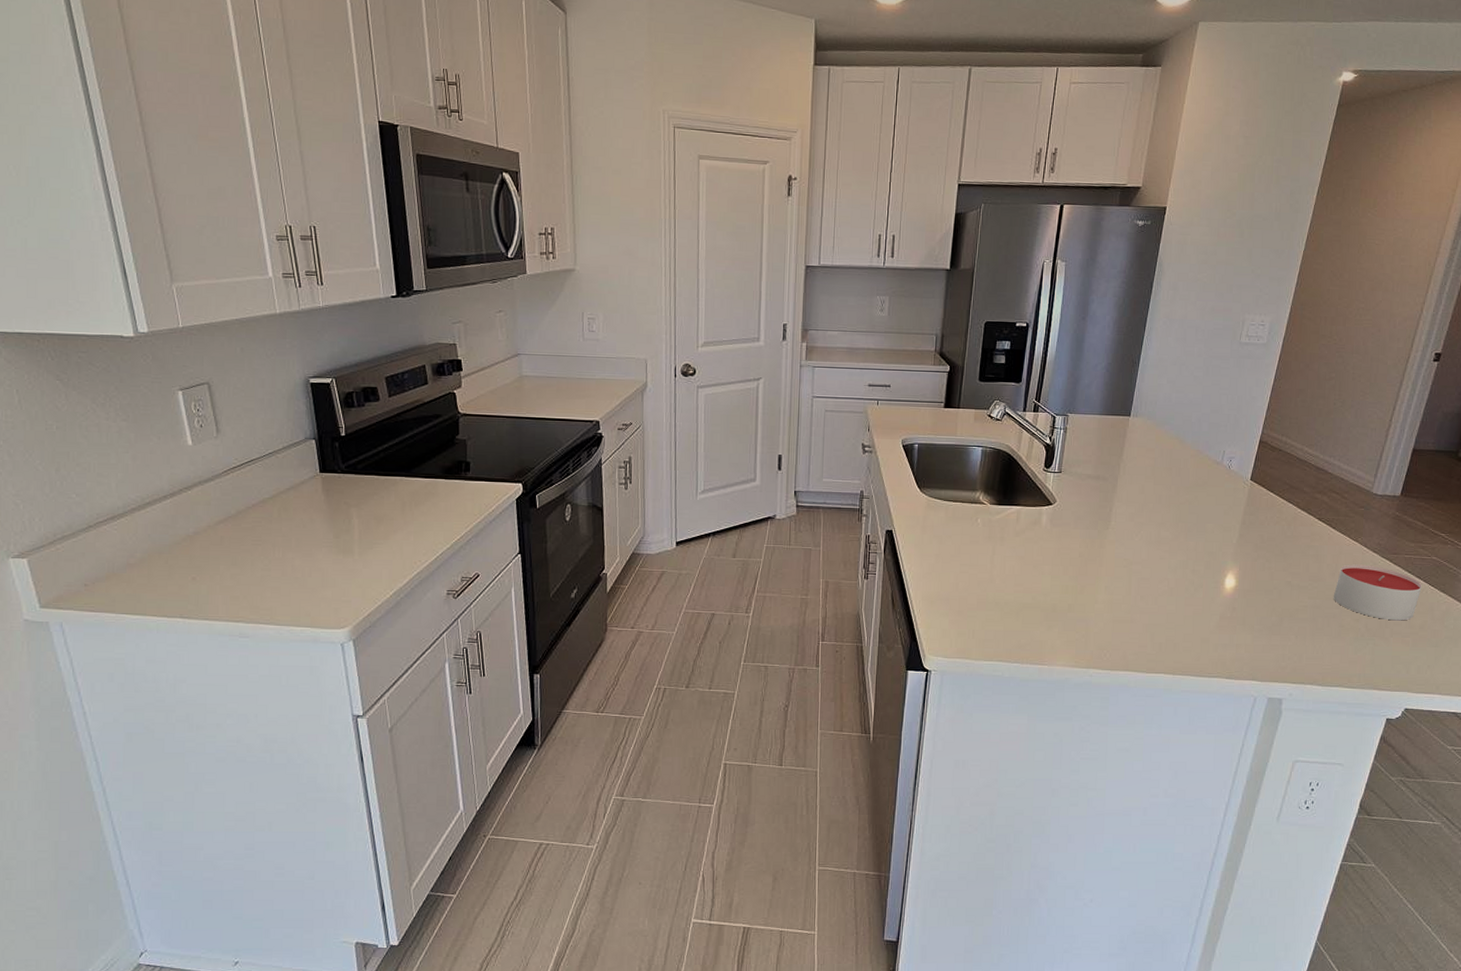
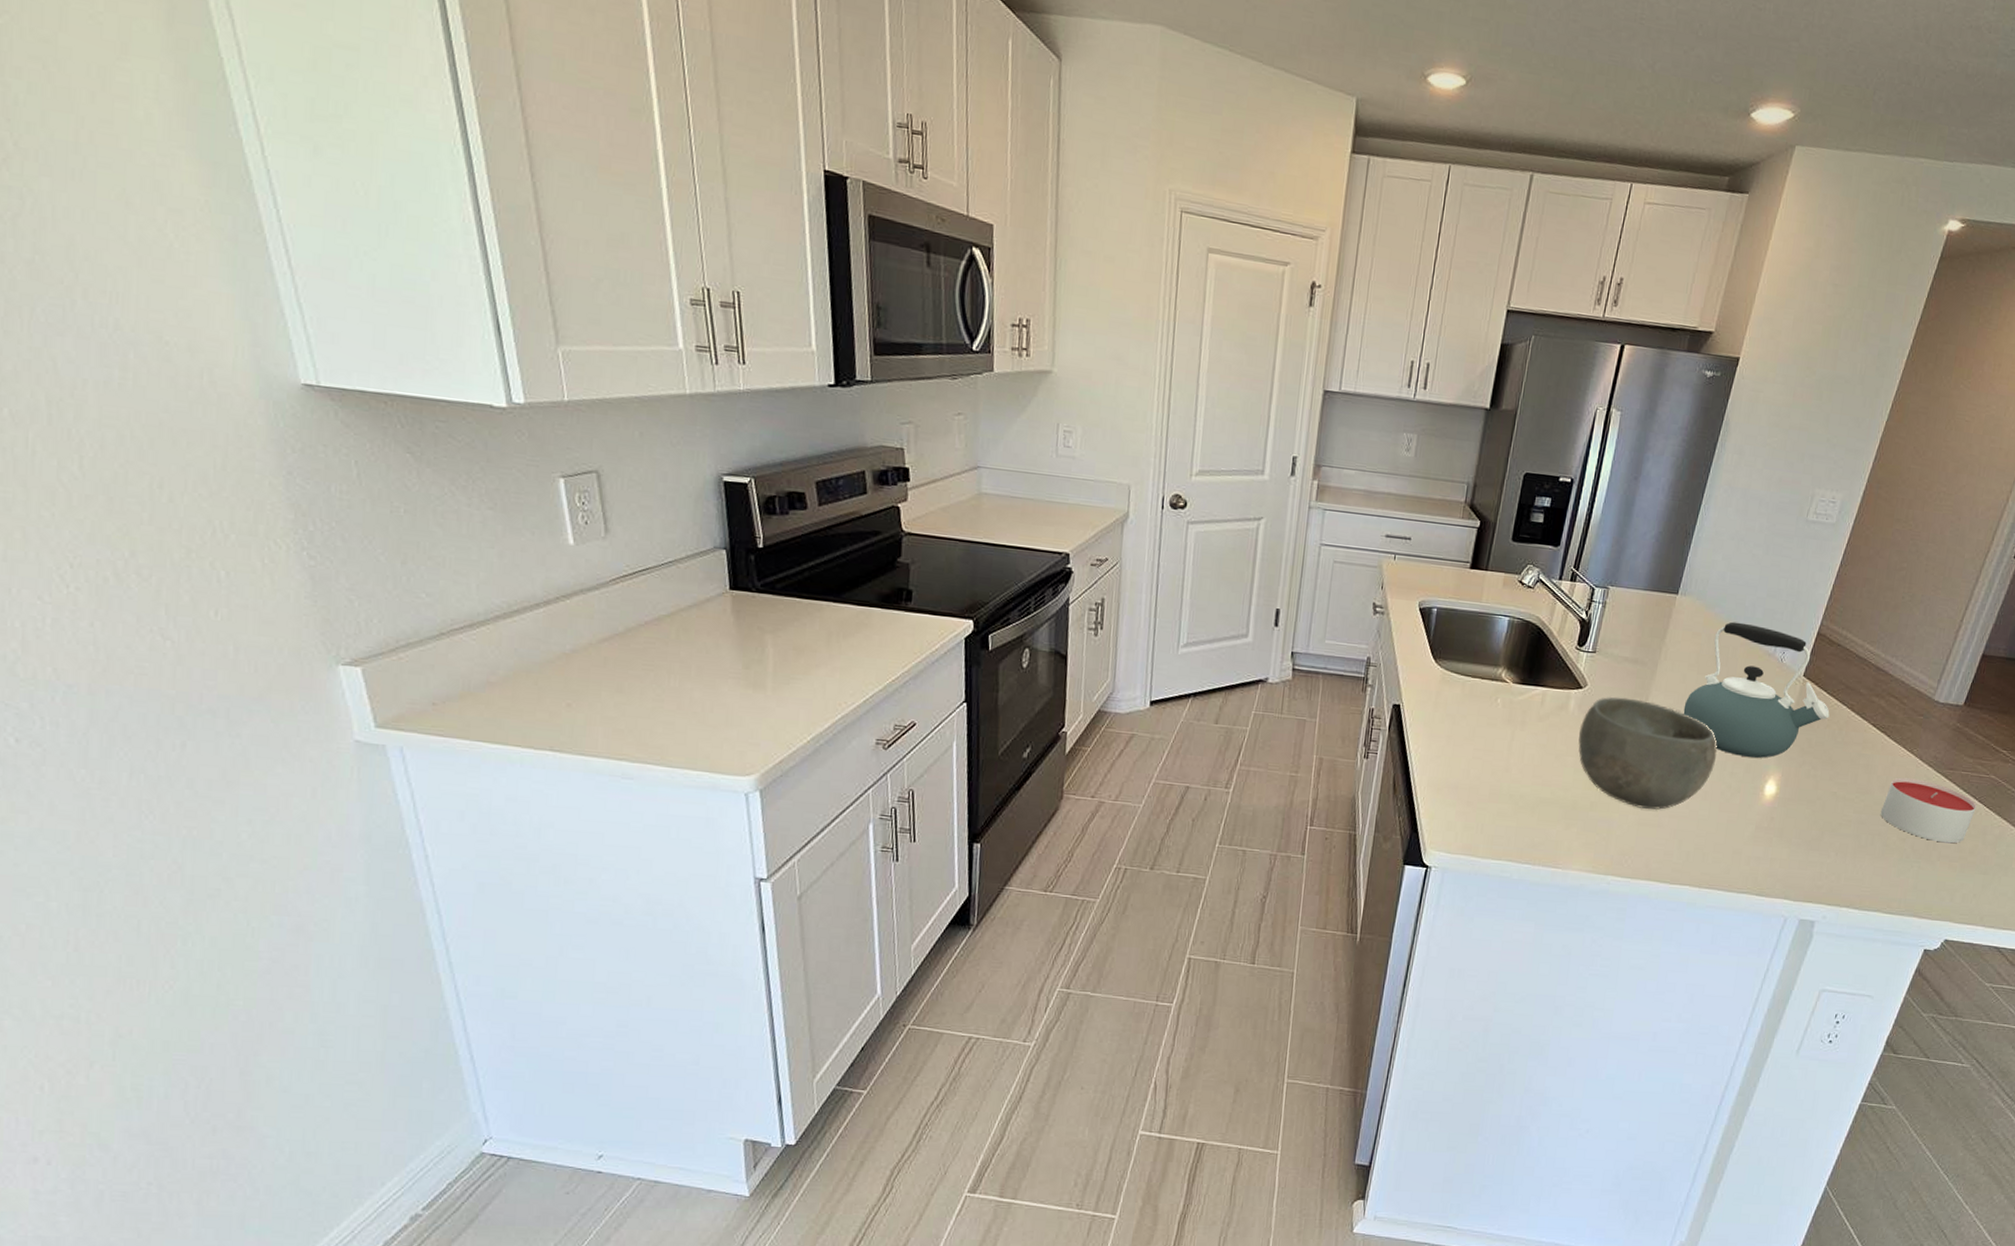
bowl: none [1052,510,1179,607] -> present [1578,697,1718,810]
kettle: none [1144,436,1278,555] -> present [1683,621,1830,758]

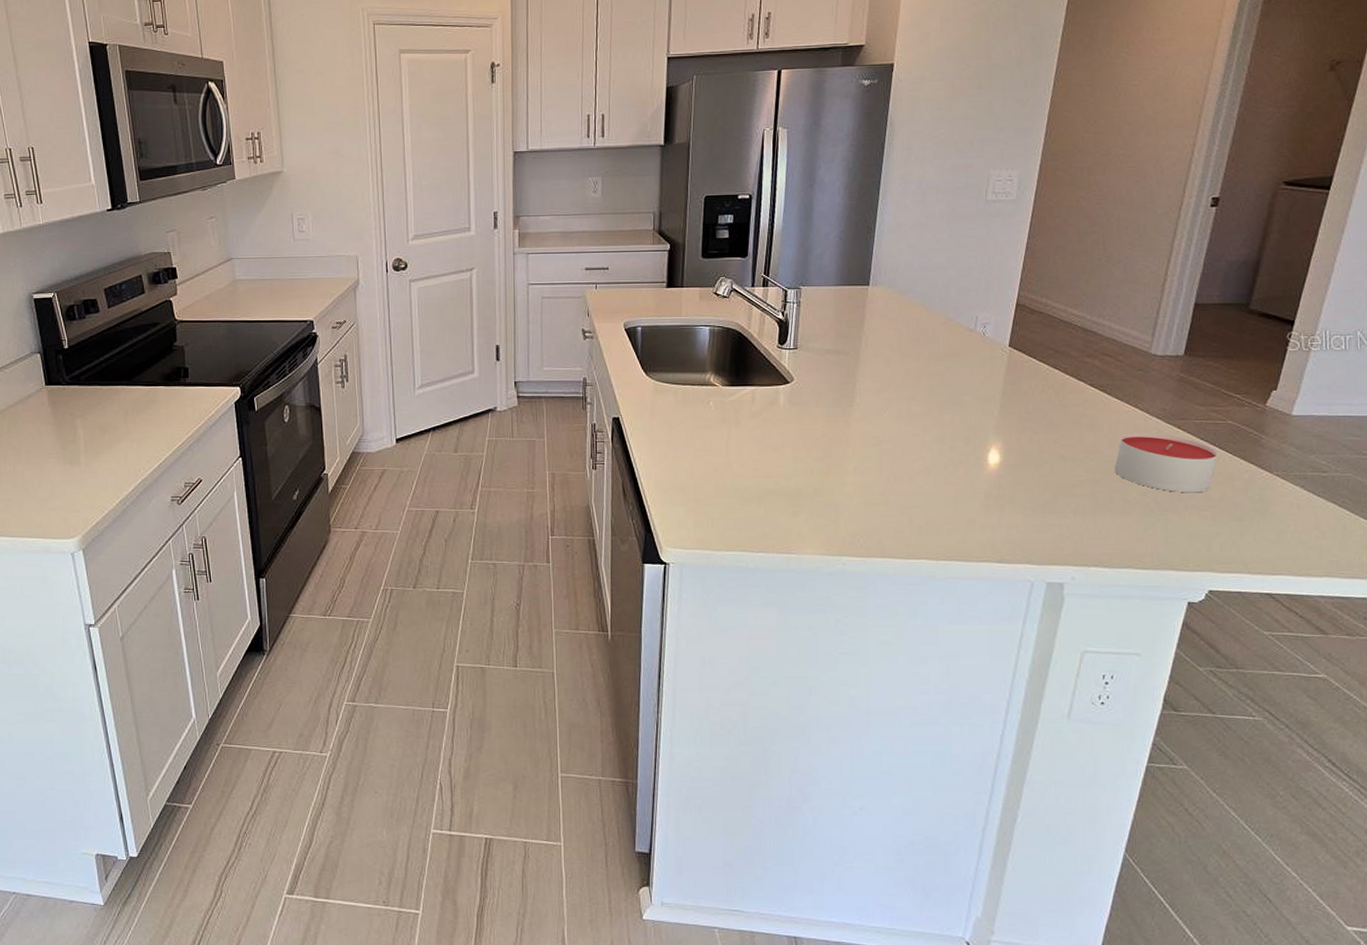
bowl: present [1578,697,1718,810] -> none [792,387,934,489]
kettle: present [1683,621,1830,758] -> none [892,303,1043,429]

